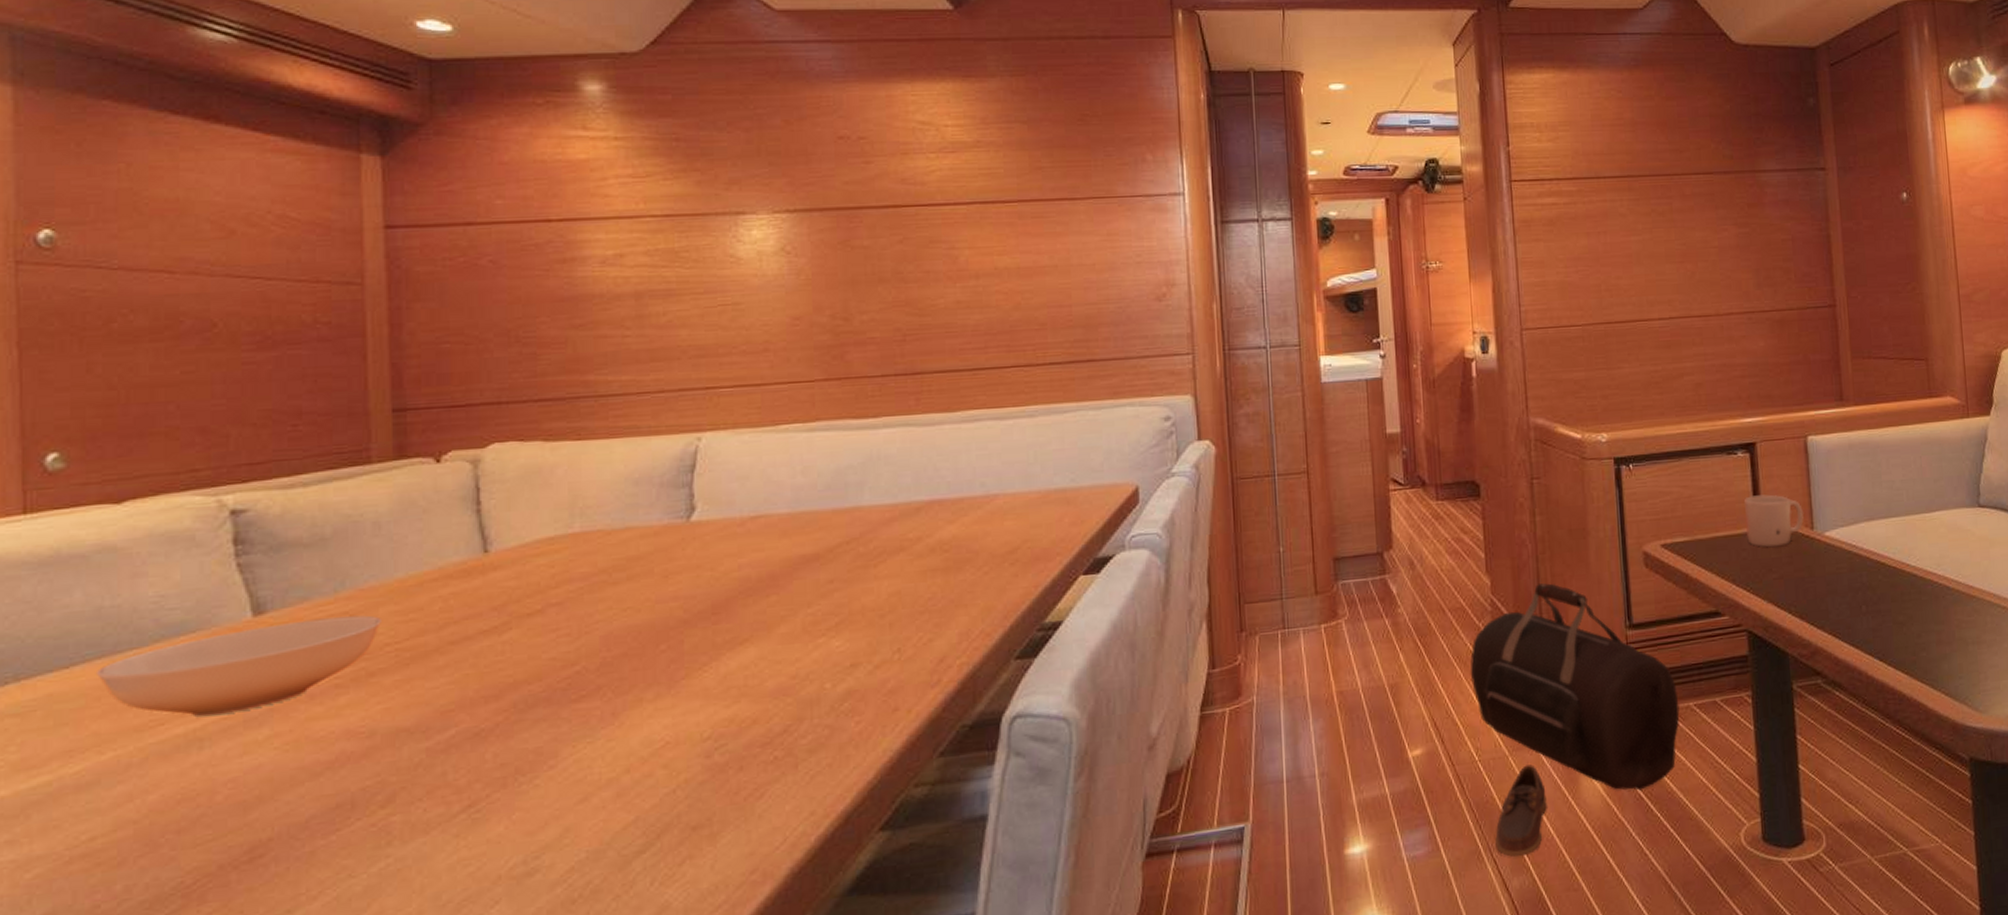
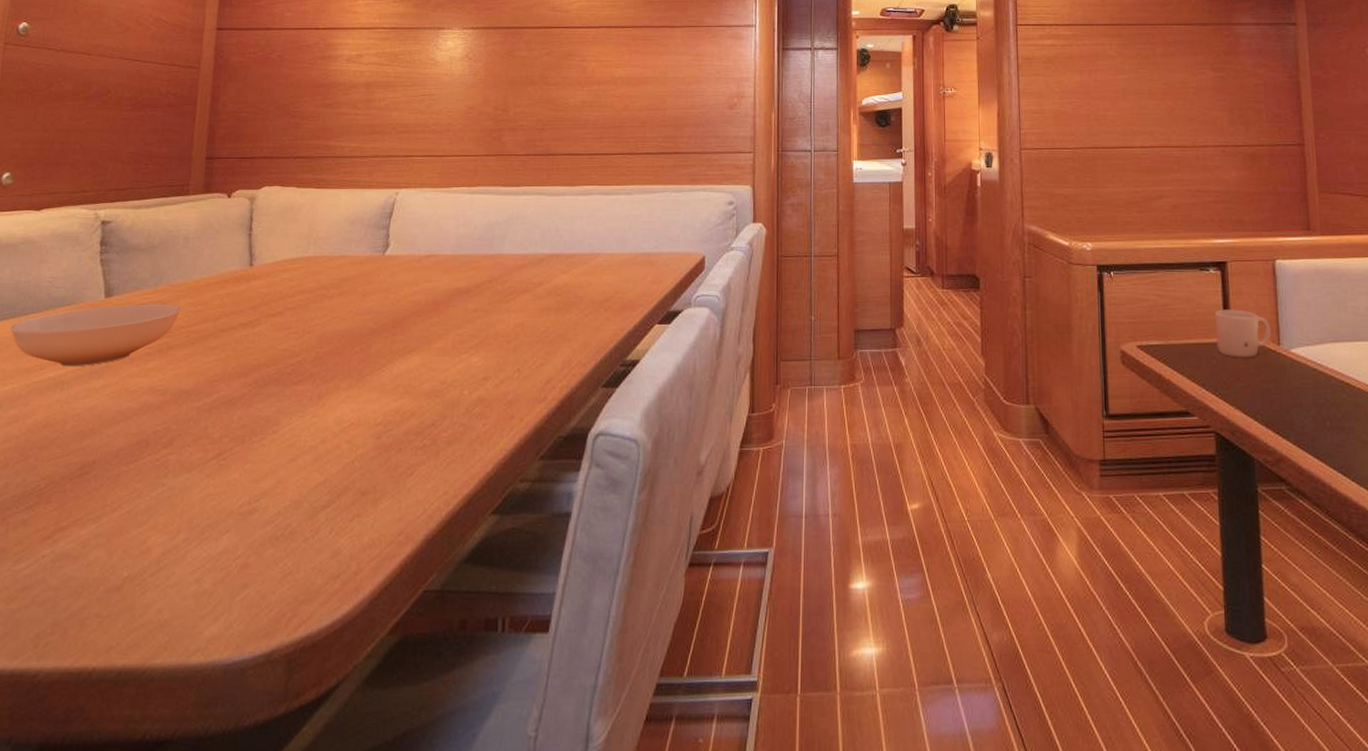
duffel bag: present [1470,583,1680,791] -> none [963,370,1150,568]
boat shoe: present [1495,764,1547,857] -> none [979,530,1026,614]

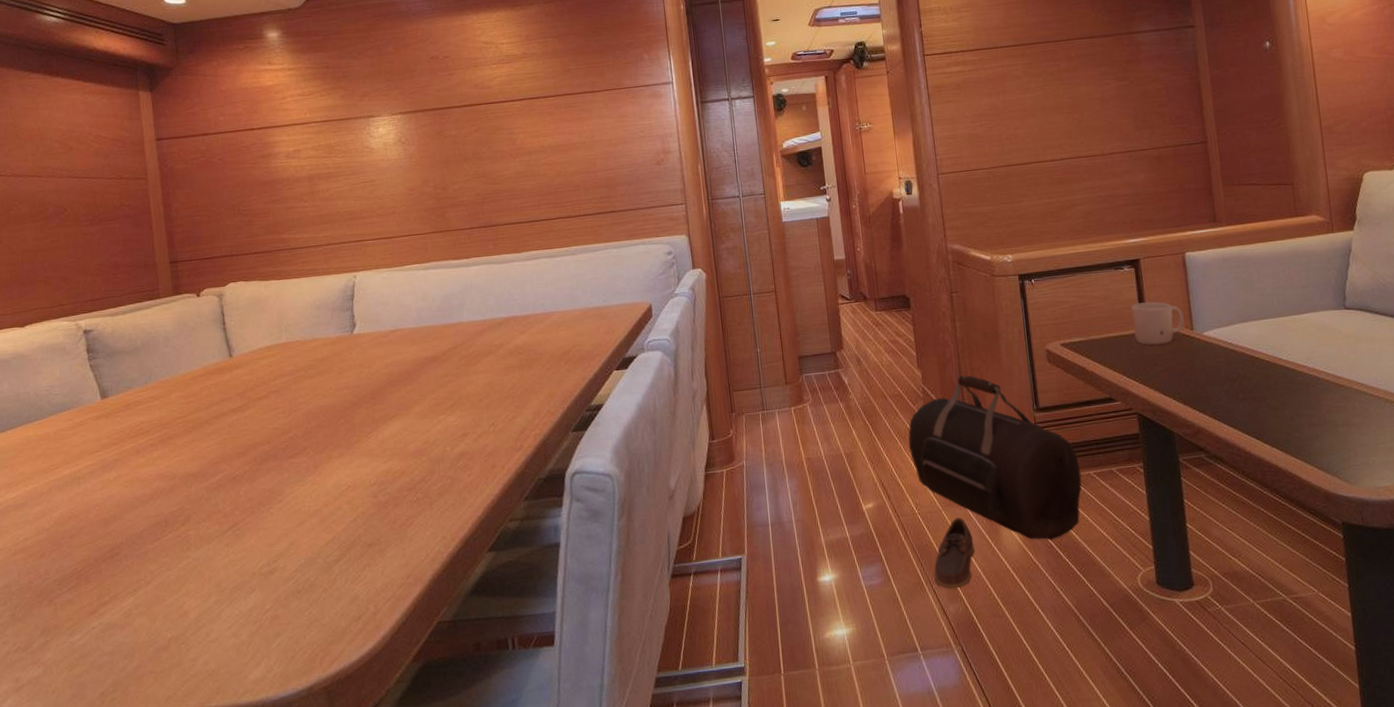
bowl: present [9,304,182,367] -> none [19,399,175,464]
duffel bag: none [963,370,1150,568] -> present [908,375,1082,541]
boat shoe: none [979,530,1026,614] -> present [934,517,975,589]

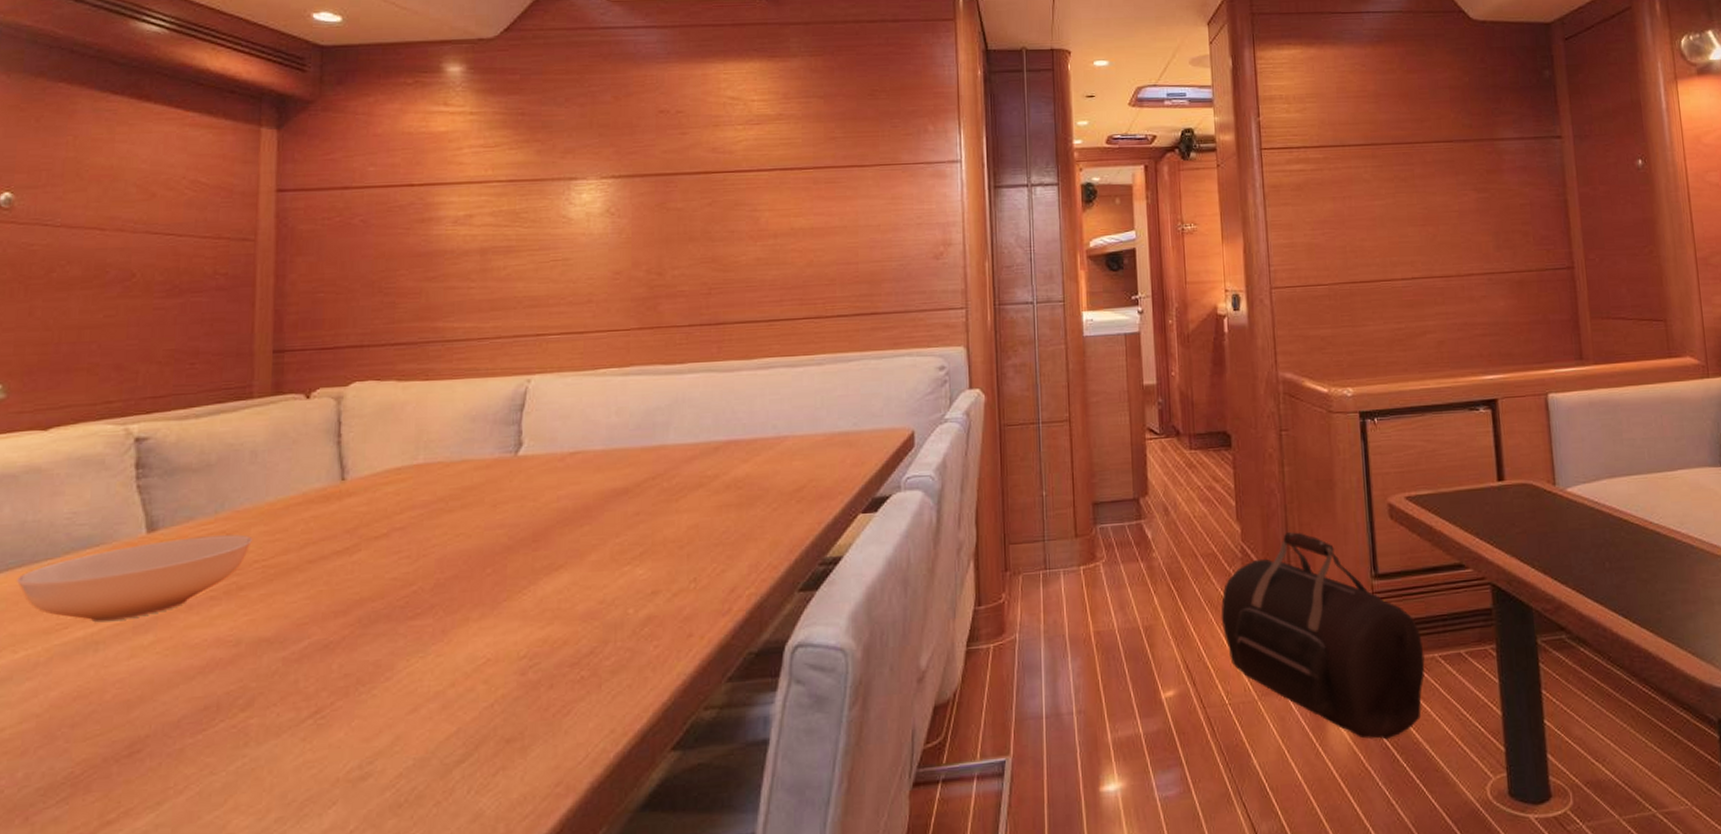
bowl: none [19,399,175,464] -> present [16,534,254,623]
boat shoe: present [934,517,975,589] -> none [1244,710,1295,802]
mug: present [1130,302,1184,346] -> none [1486,450,1545,503]

